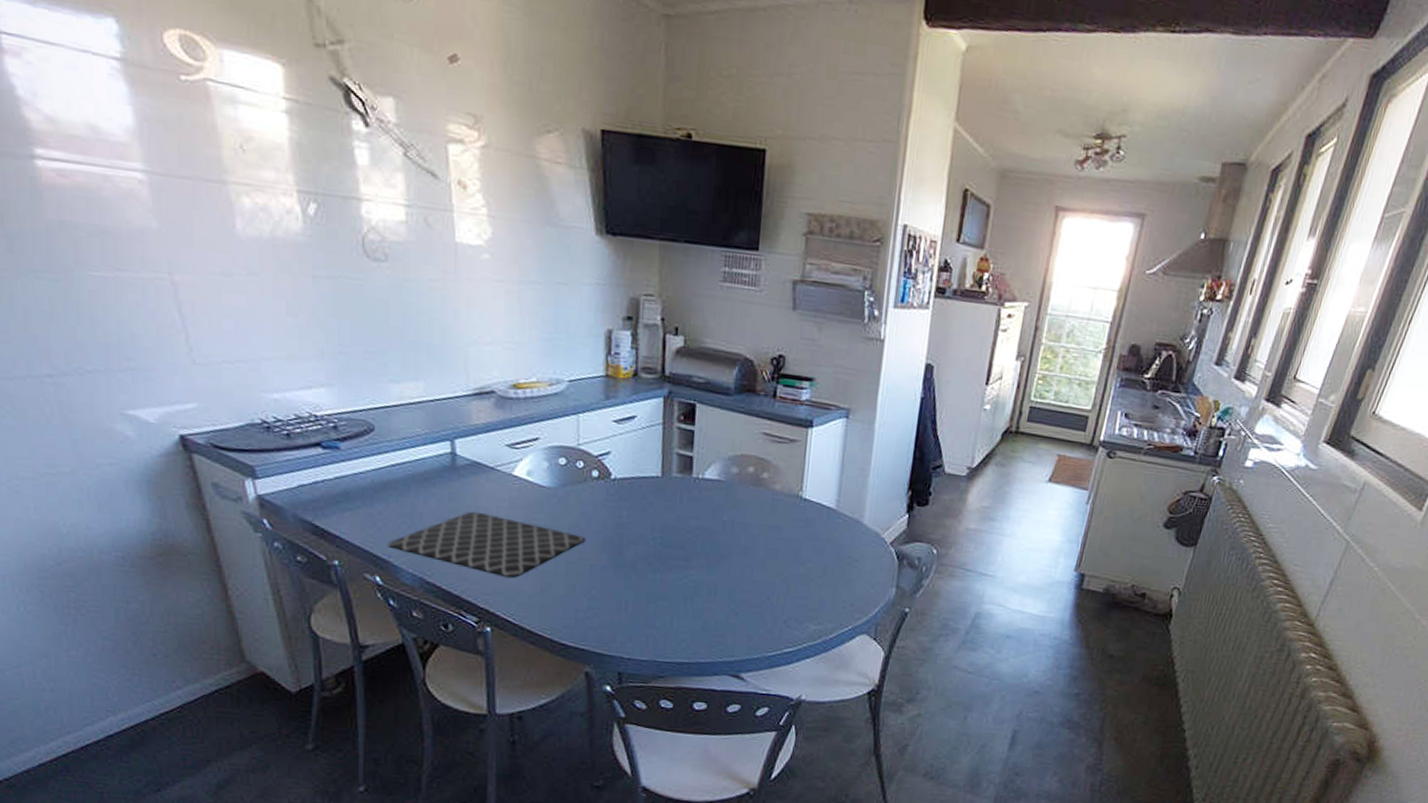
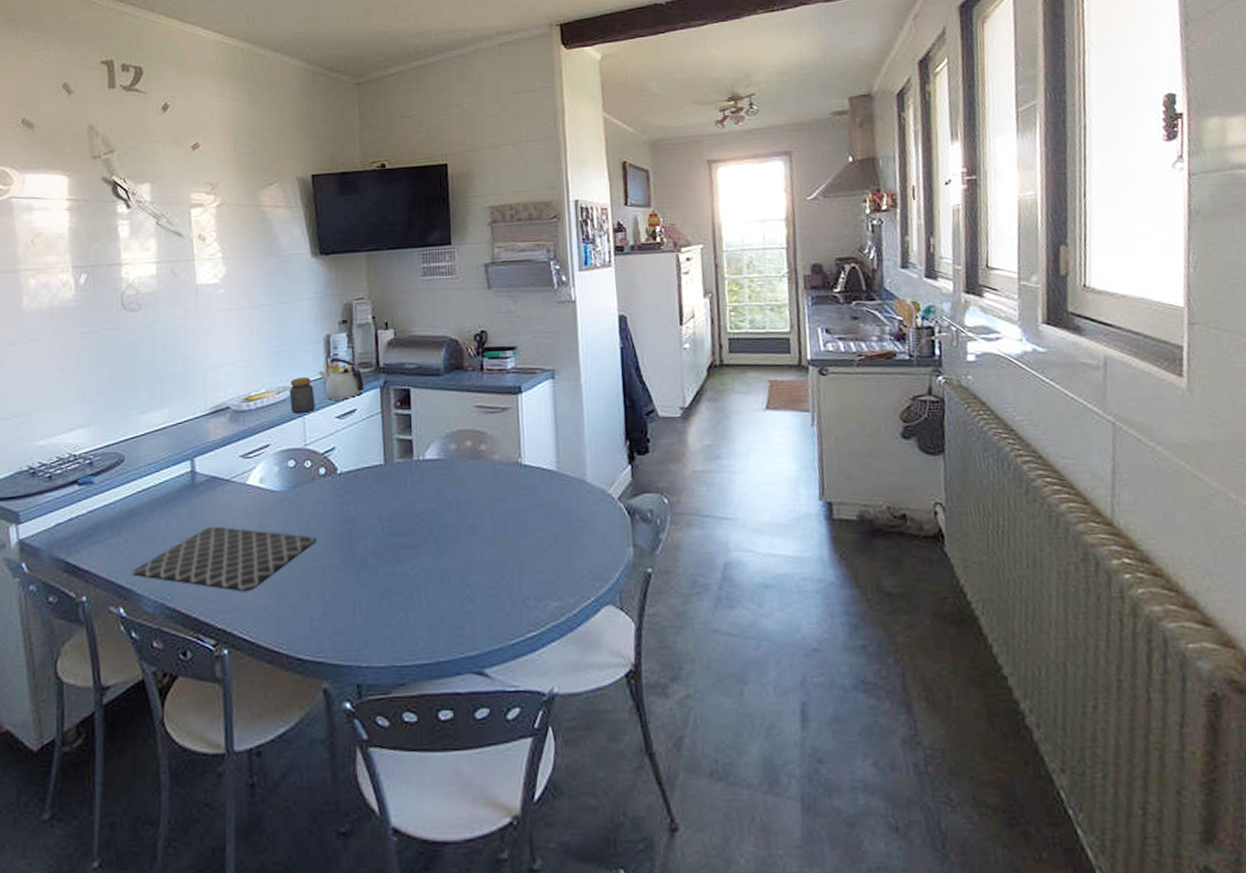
jar: none [563,371,592,411] -> present [289,377,315,413]
kettle: none [596,356,647,405] -> present [318,357,365,401]

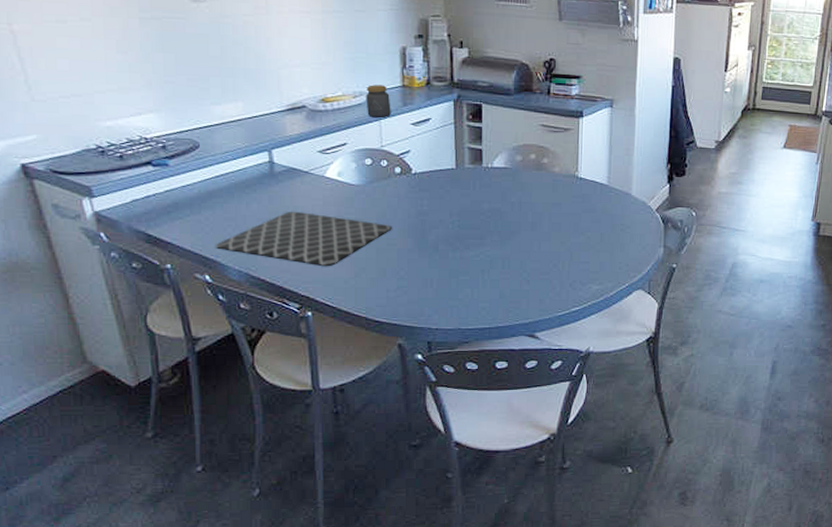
kettle: present [318,357,365,401] -> none [394,69,439,110]

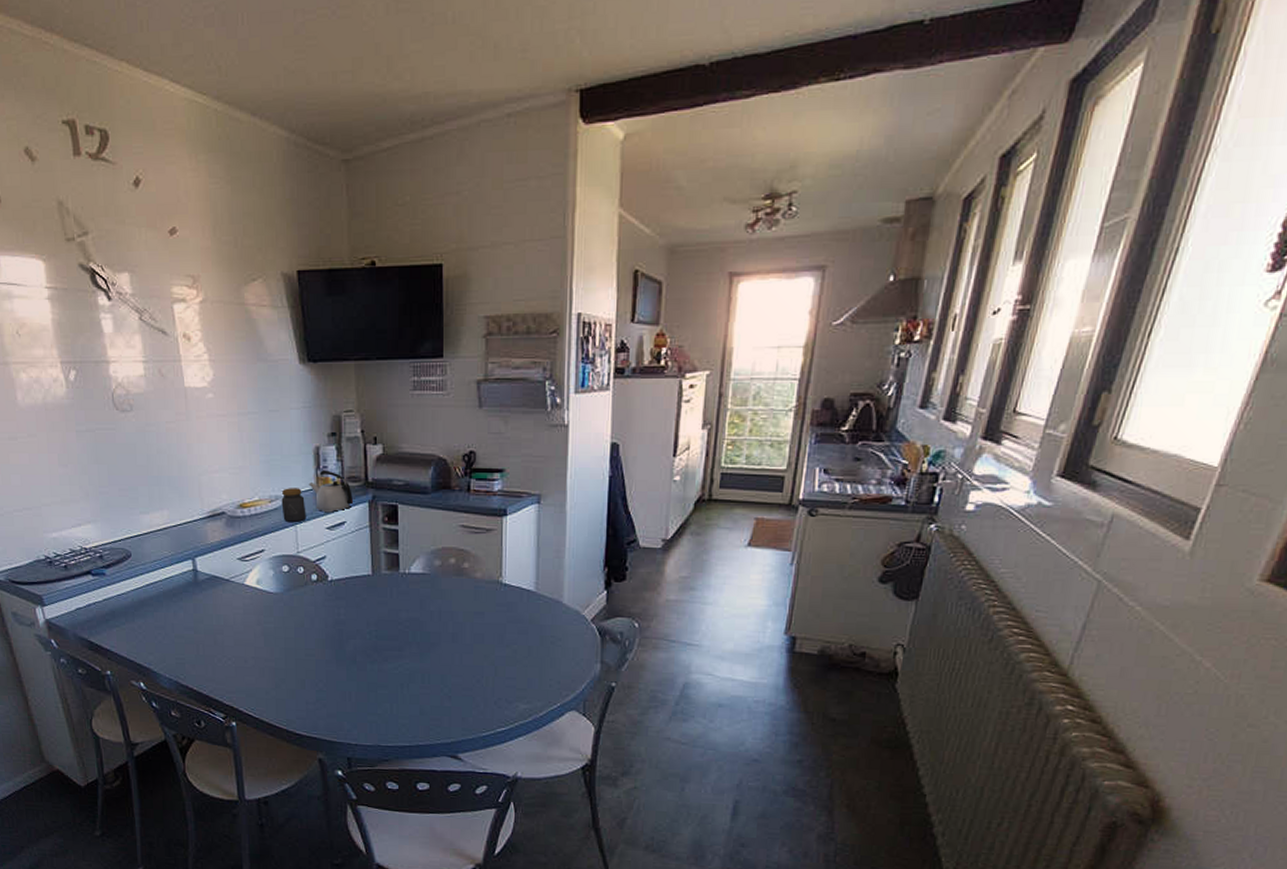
placemat: present [216,211,392,266] -> none [148,619,310,676]
kettle: none [394,69,439,110] -> present [309,470,354,513]

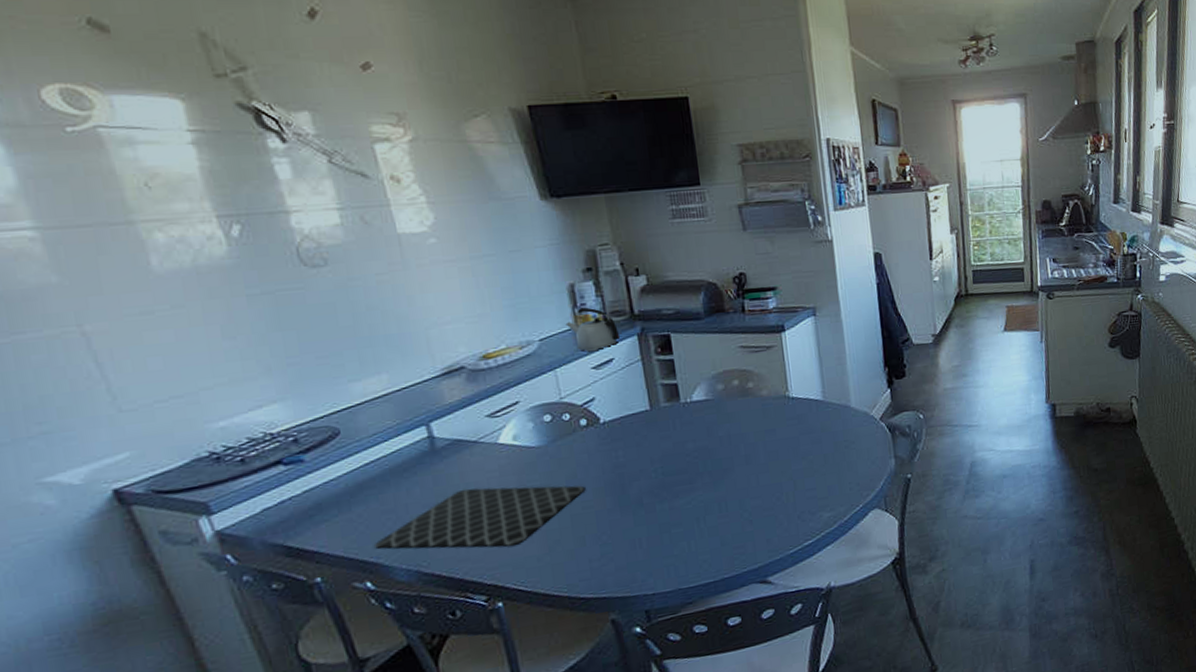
placemat: none [148,619,310,676] -> present [375,485,585,549]
jar: present [281,488,306,522] -> none [533,329,567,368]

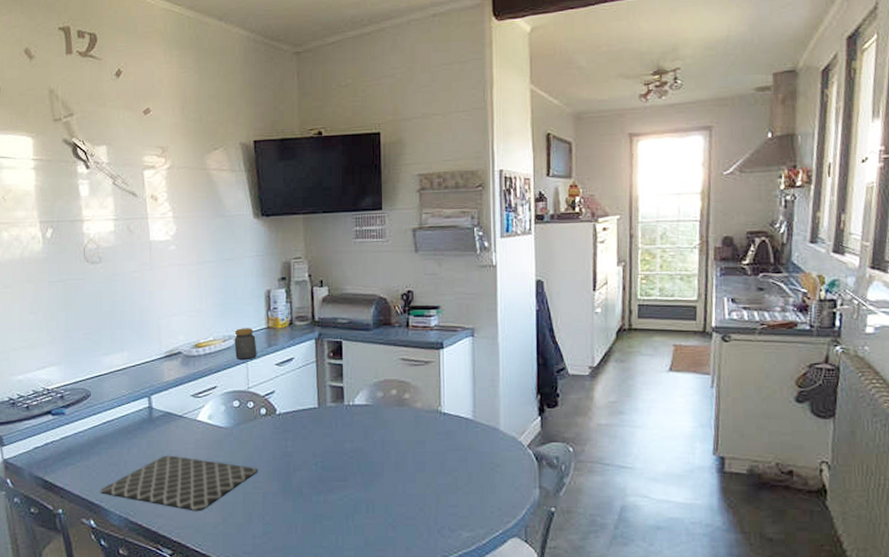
jar: none [533,329,567,368] -> present [234,328,257,360]
kettle: present [565,307,621,352] -> none [260,311,301,350]

